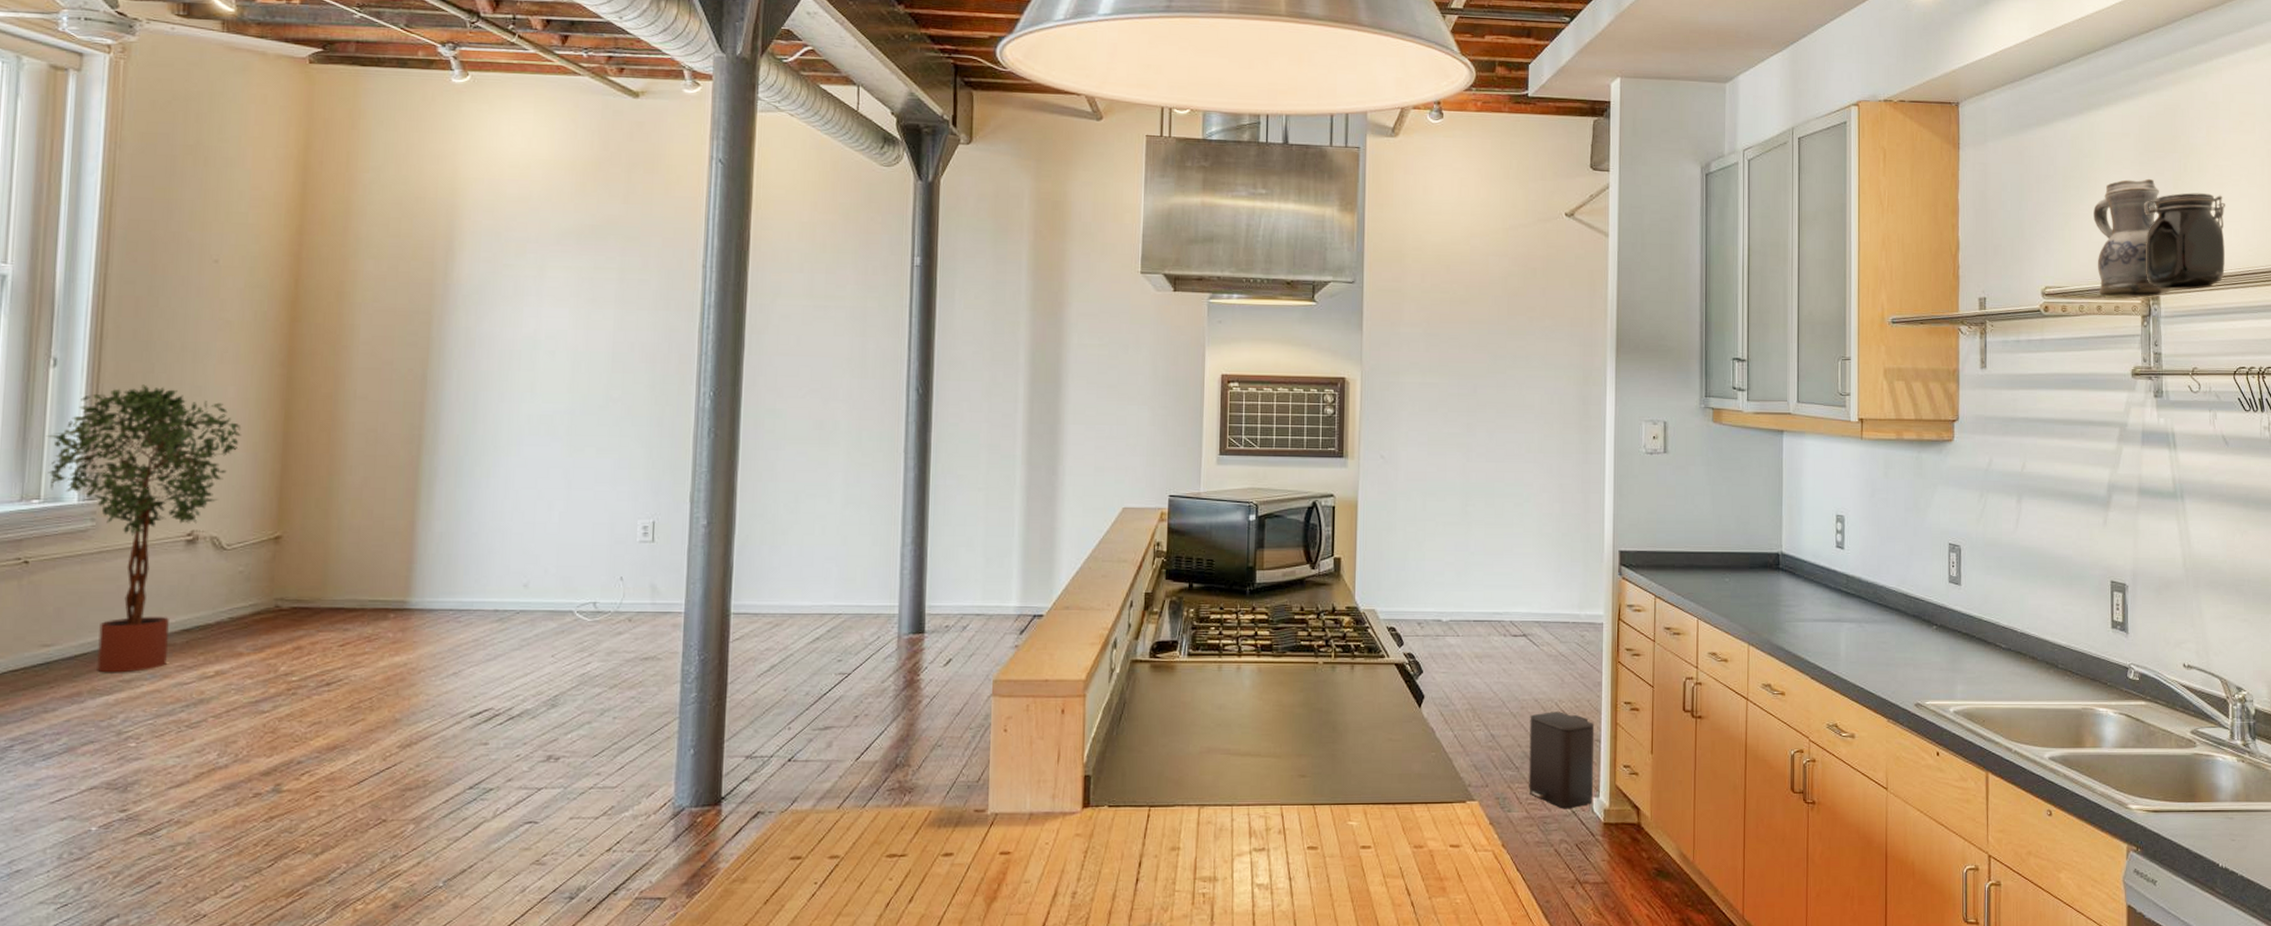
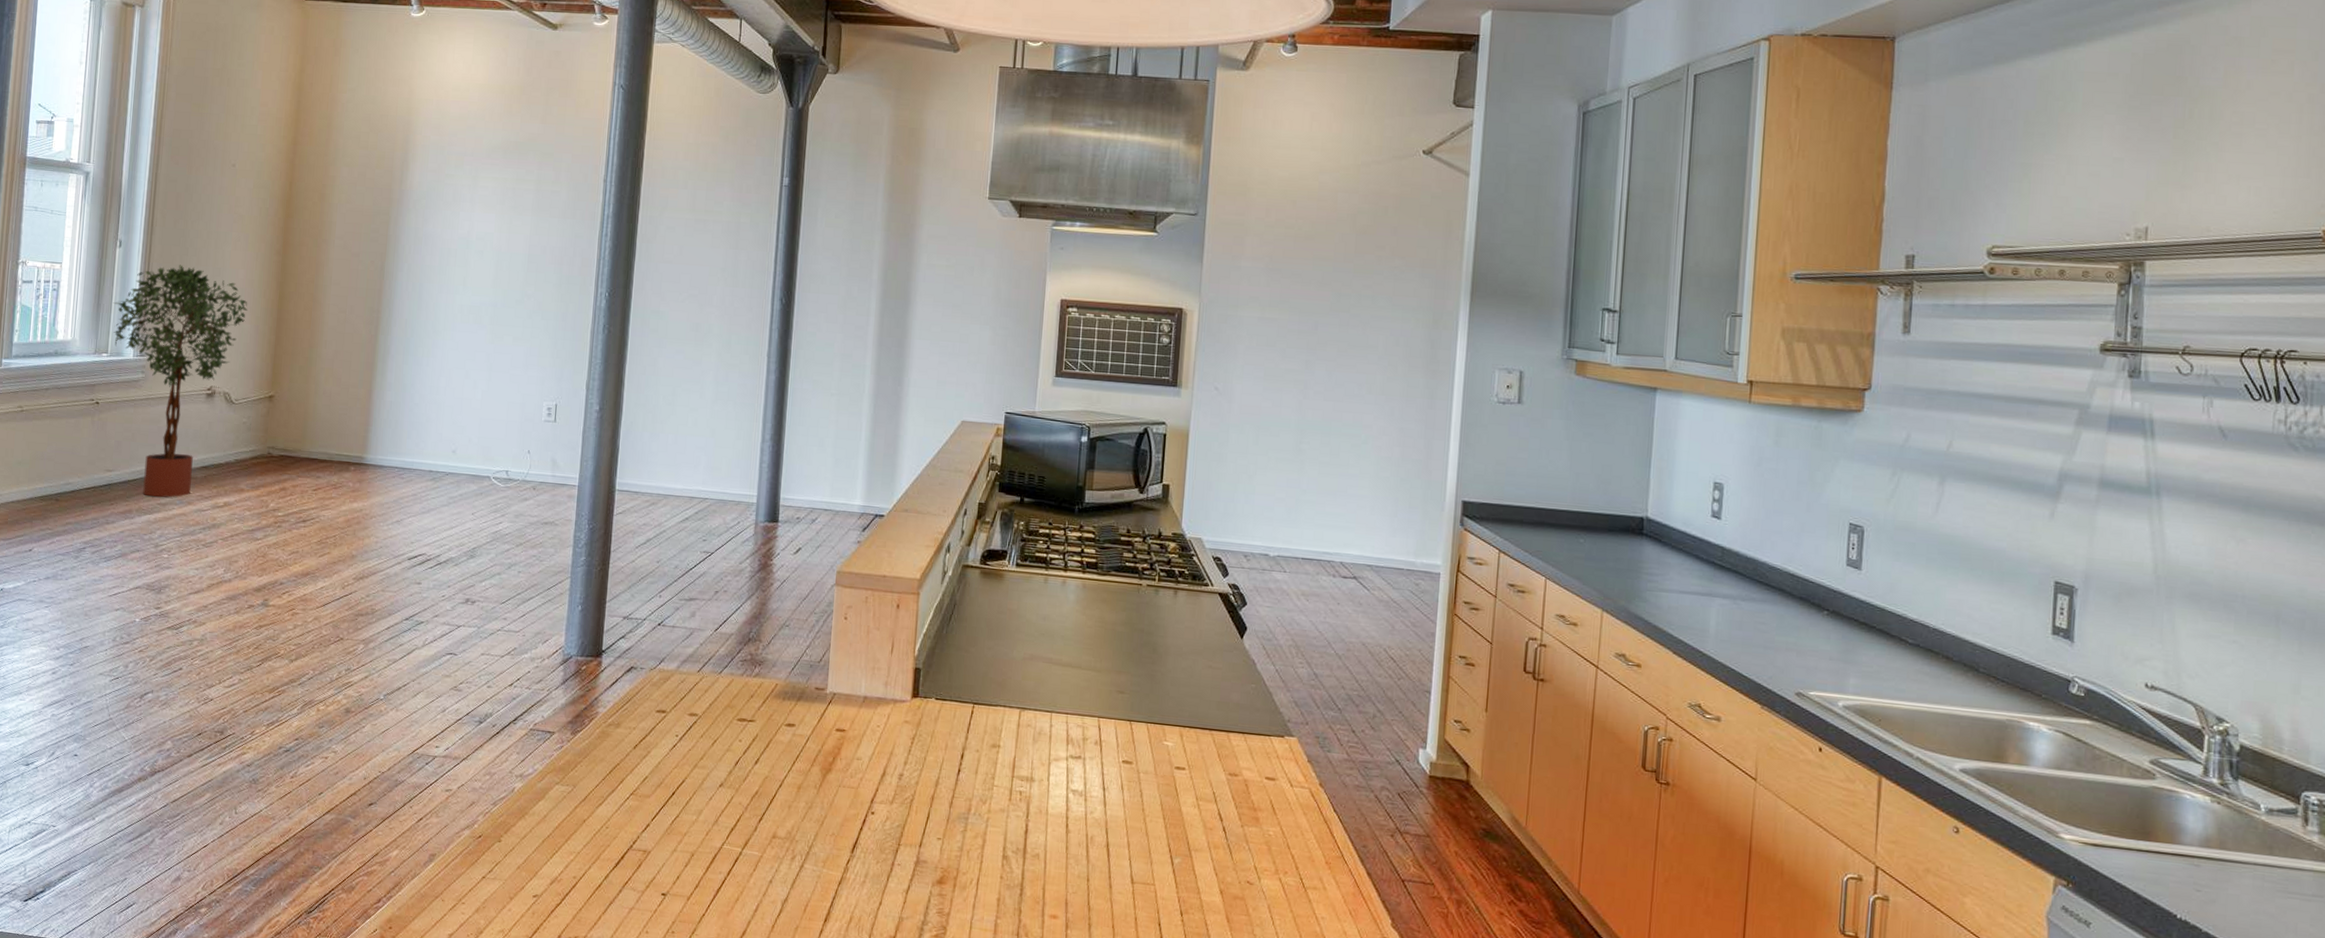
pedal bin: present [1529,712,1595,809] -> none [1351,657,1425,757]
ceramic jug: present [2093,178,2172,298] -> none [2062,125,2162,263]
jar: present [2143,193,2225,290] -> none [2127,143,2244,256]

